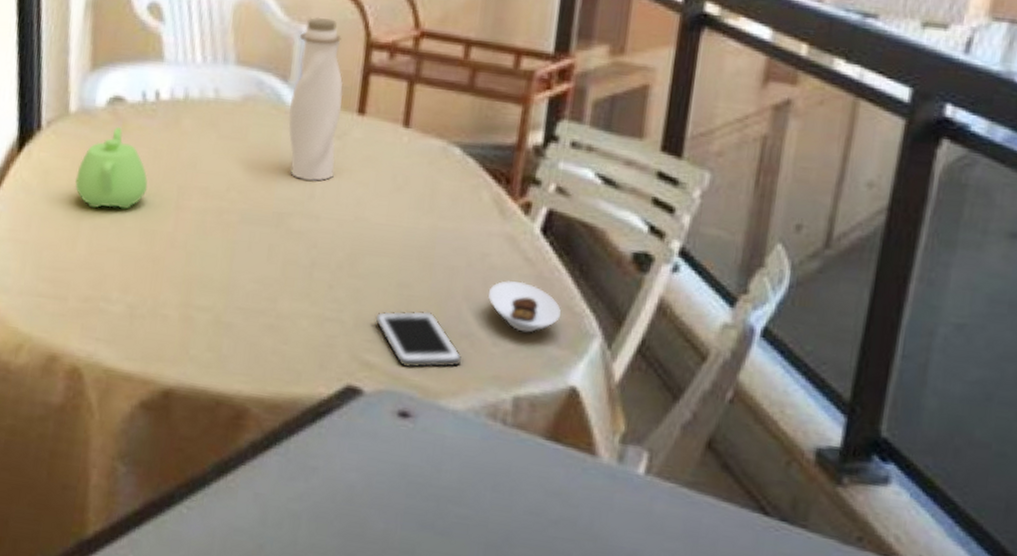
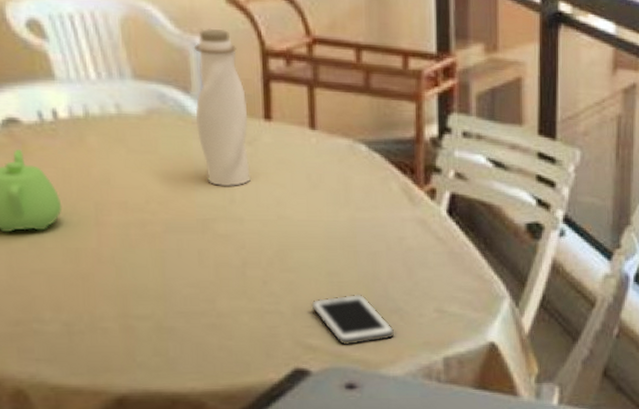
saucer: present [488,281,561,333] -> none [409,258,473,302]

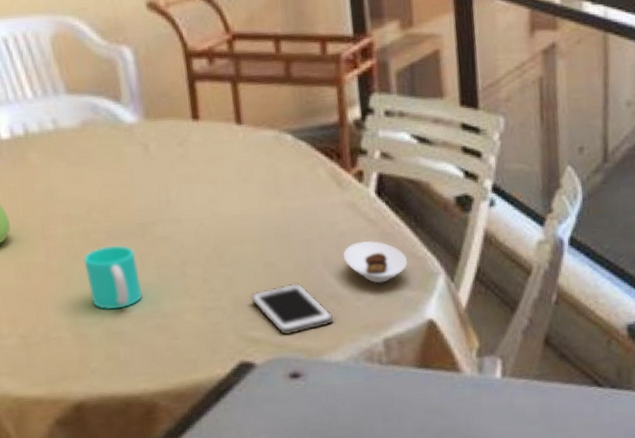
cup: none [138,239,198,304] -> present [83,245,143,310]
water bottle: present [193,28,251,187] -> none [120,36,184,190]
saucer: none [409,258,473,302] -> present [343,240,407,284]

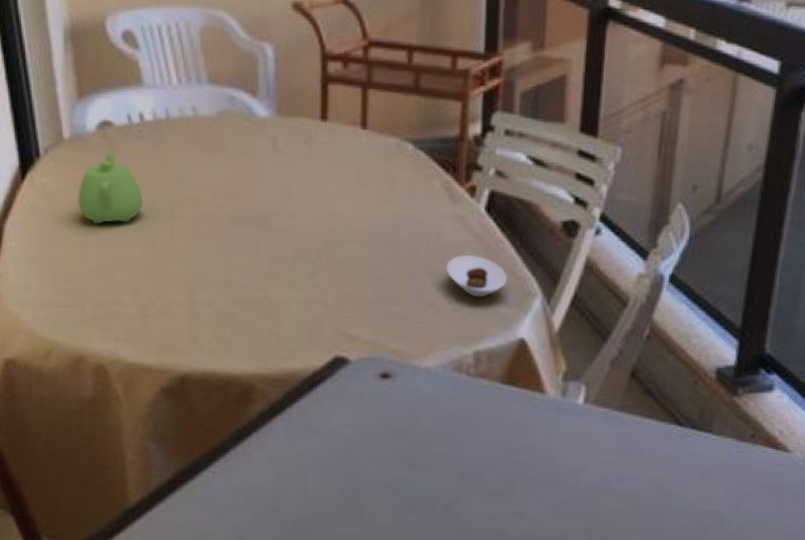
cup: present [83,245,143,310] -> none [205,231,254,293]
cell phone: present [250,282,334,336] -> none [352,287,429,337]

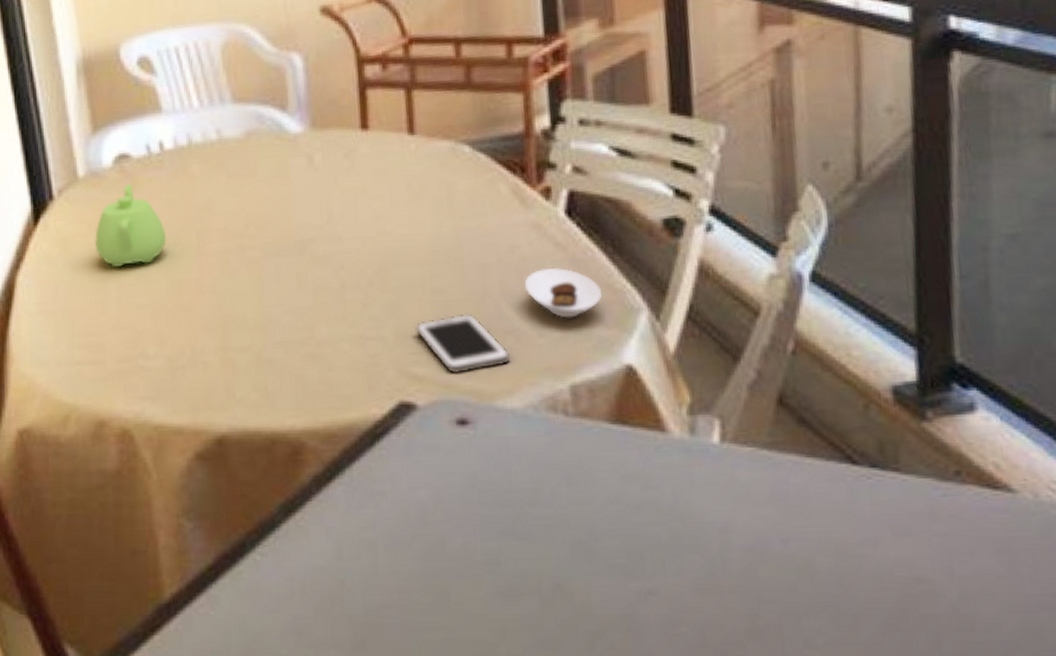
cell phone: none [352,287,429,337] -> present [414,313,511,375]

